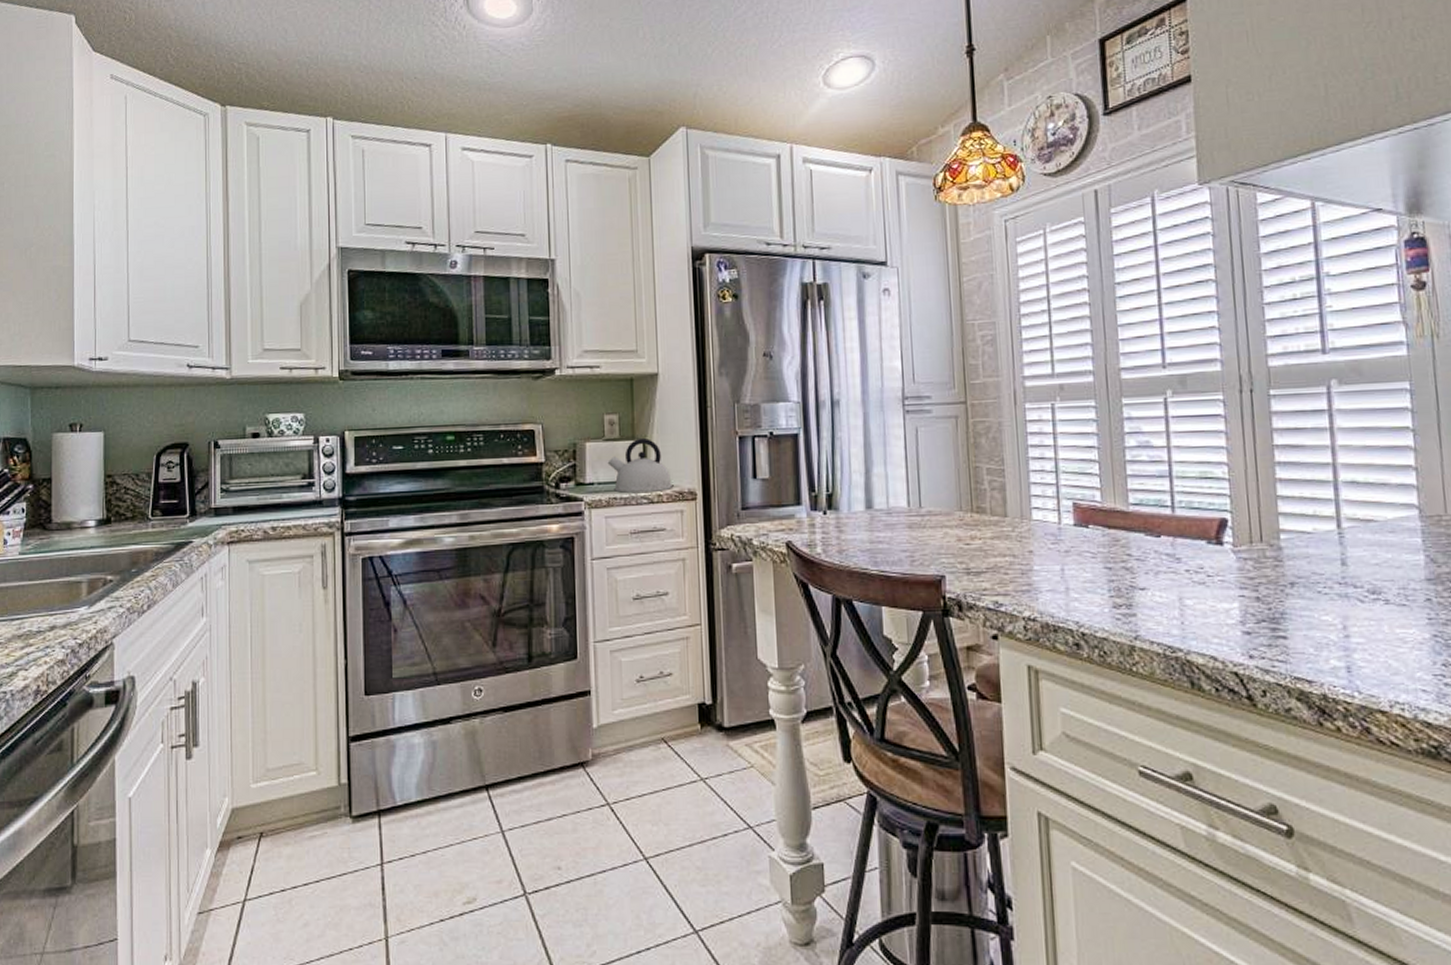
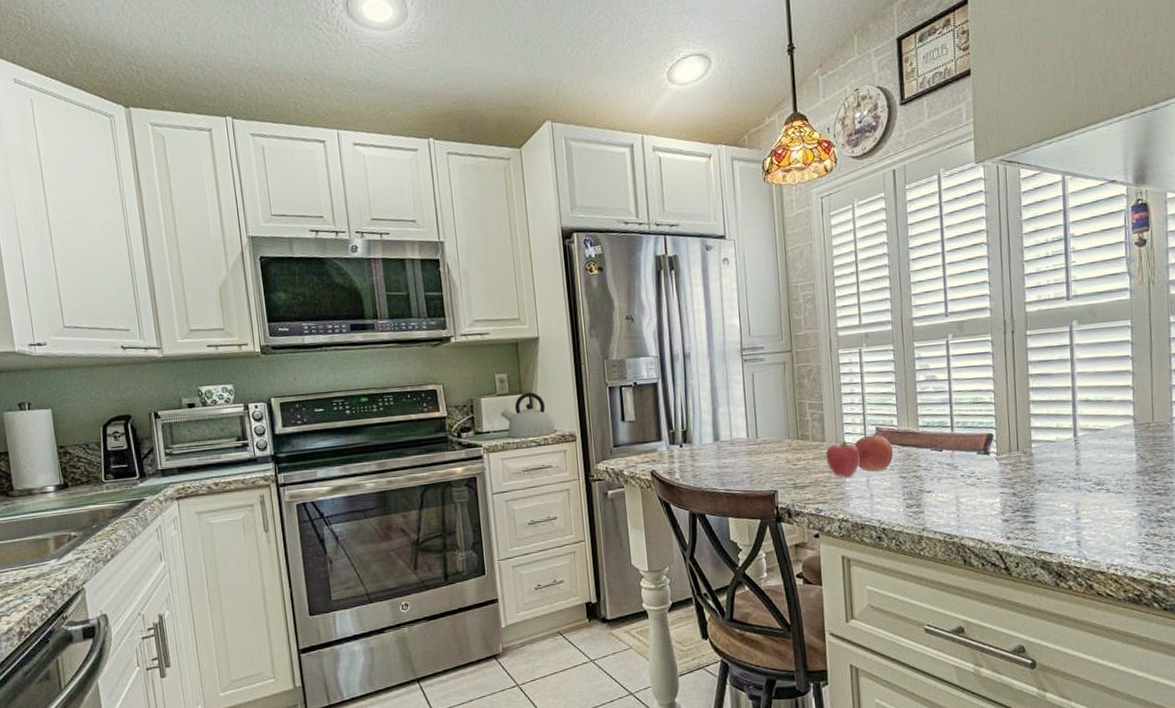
fruit: none [1007,517,1053,563] -> present [825,440,861,477]
fruit: none [1045,507,1096,559] -> present [854,431,894,472]

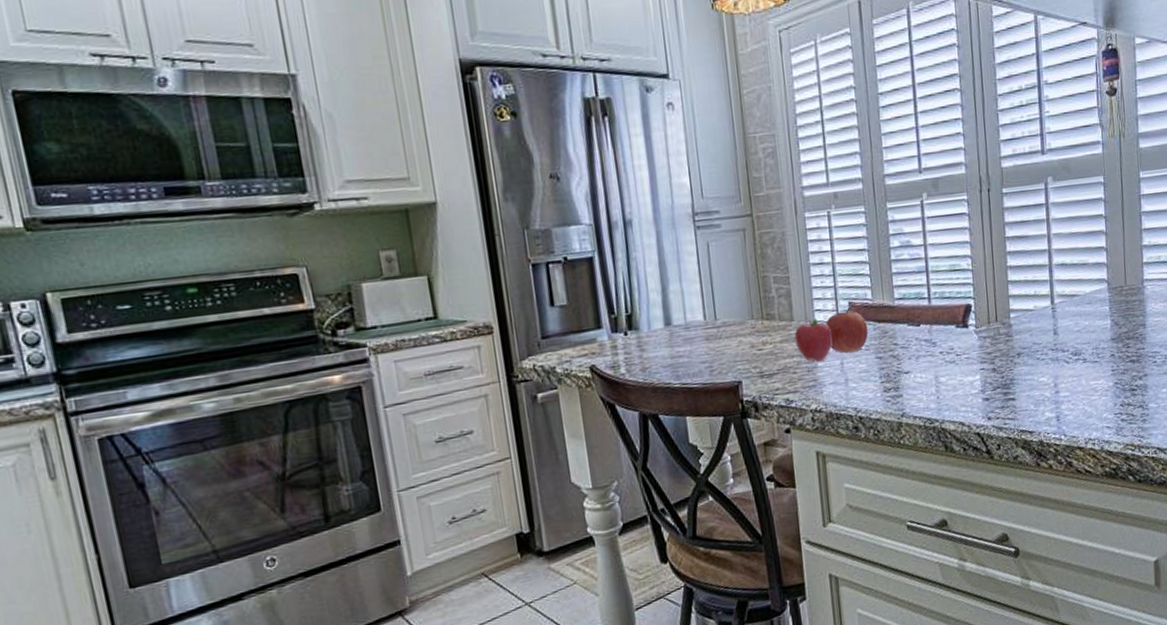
kettle: present [500,392,556,439] -> none [389,273,466,335]

